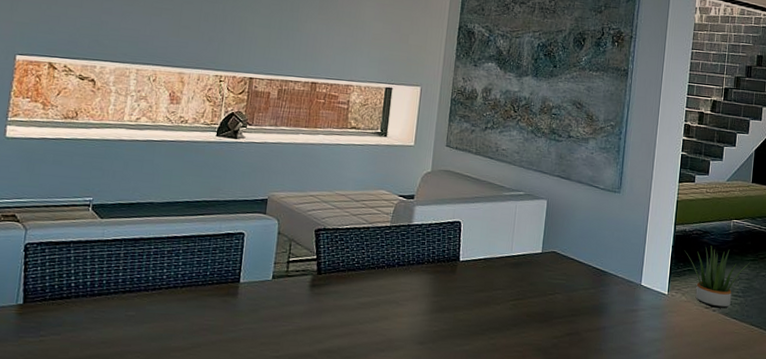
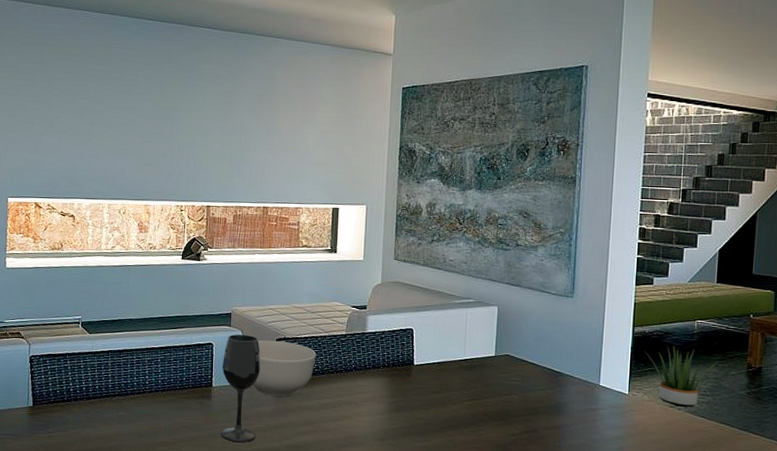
wine glass: none [244,223,297,347] -> present [220,334,261,443]
bowl: none [285,230,358,295] -> present [252,340,317,397]

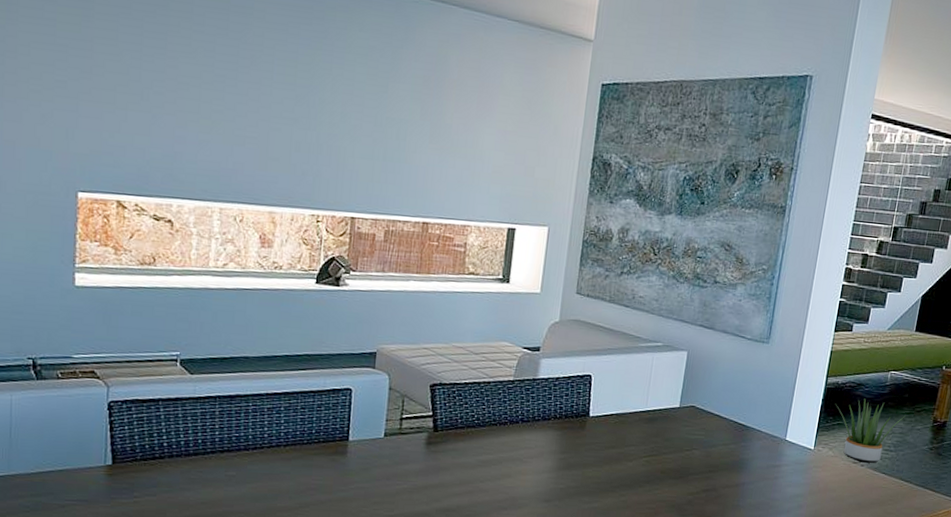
wine glass: present [220,334,261,443] -> none [356,378,411,507]
bowl: present [252,340,317,397] -> none [398,385,478,452]

